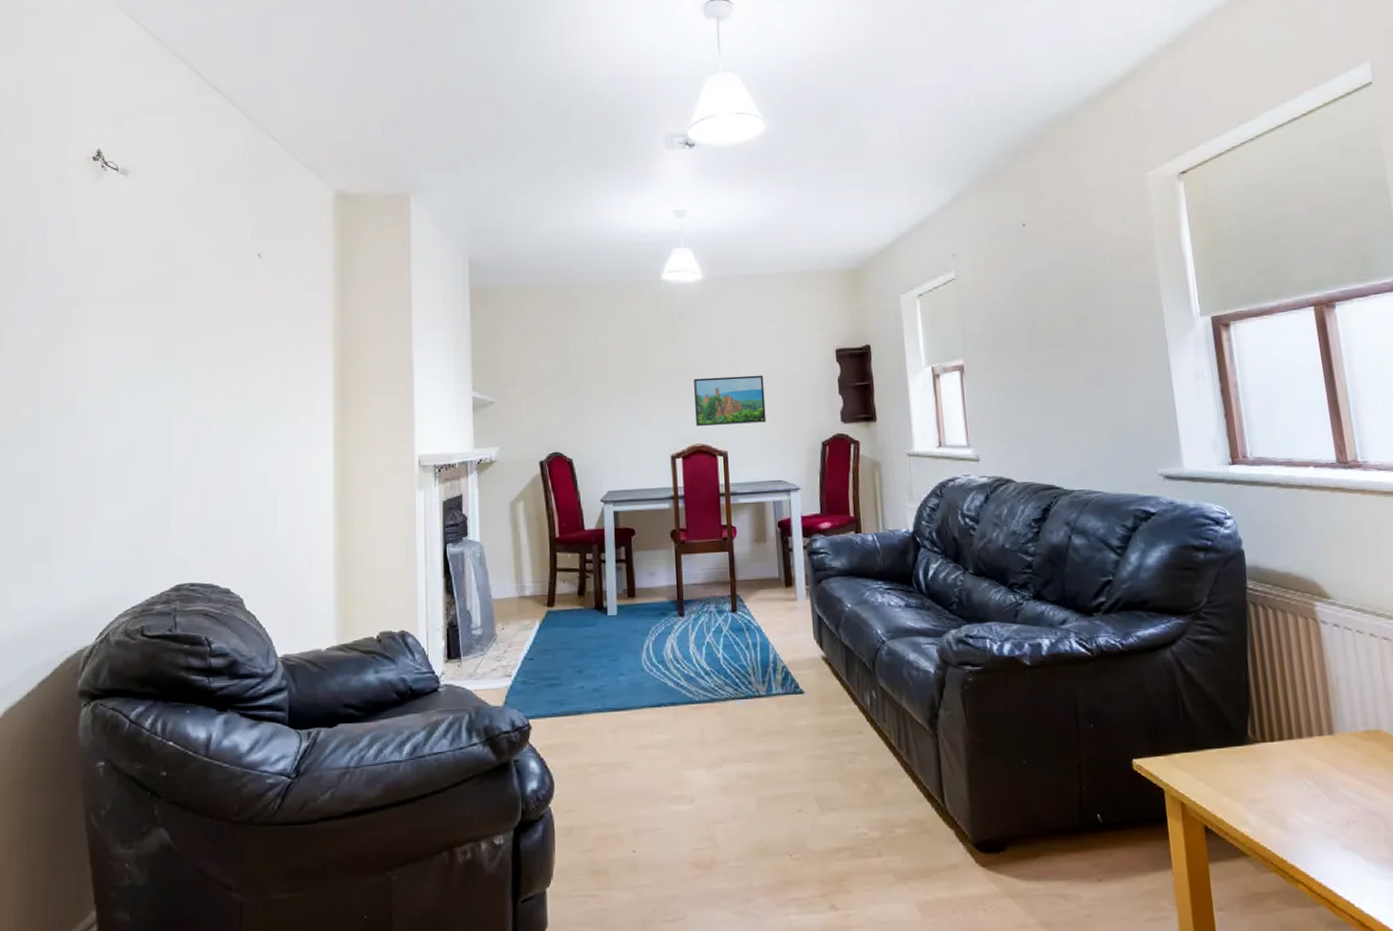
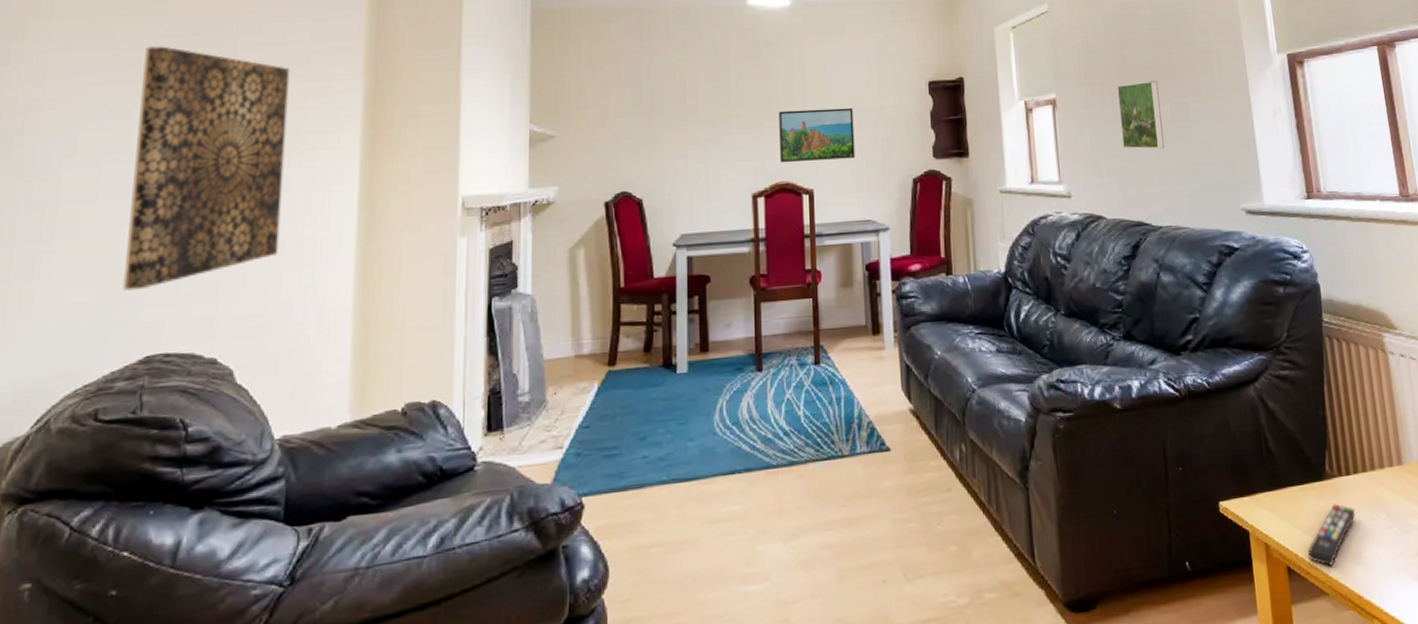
wall art: none [155,327,274,531] -> present [122,46,290,291]
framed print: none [1026,345,1078,414] -> present [1117,80,1165,149]
remote control: none [1227,768,1281,830] -> present [1308,503,1356,567]

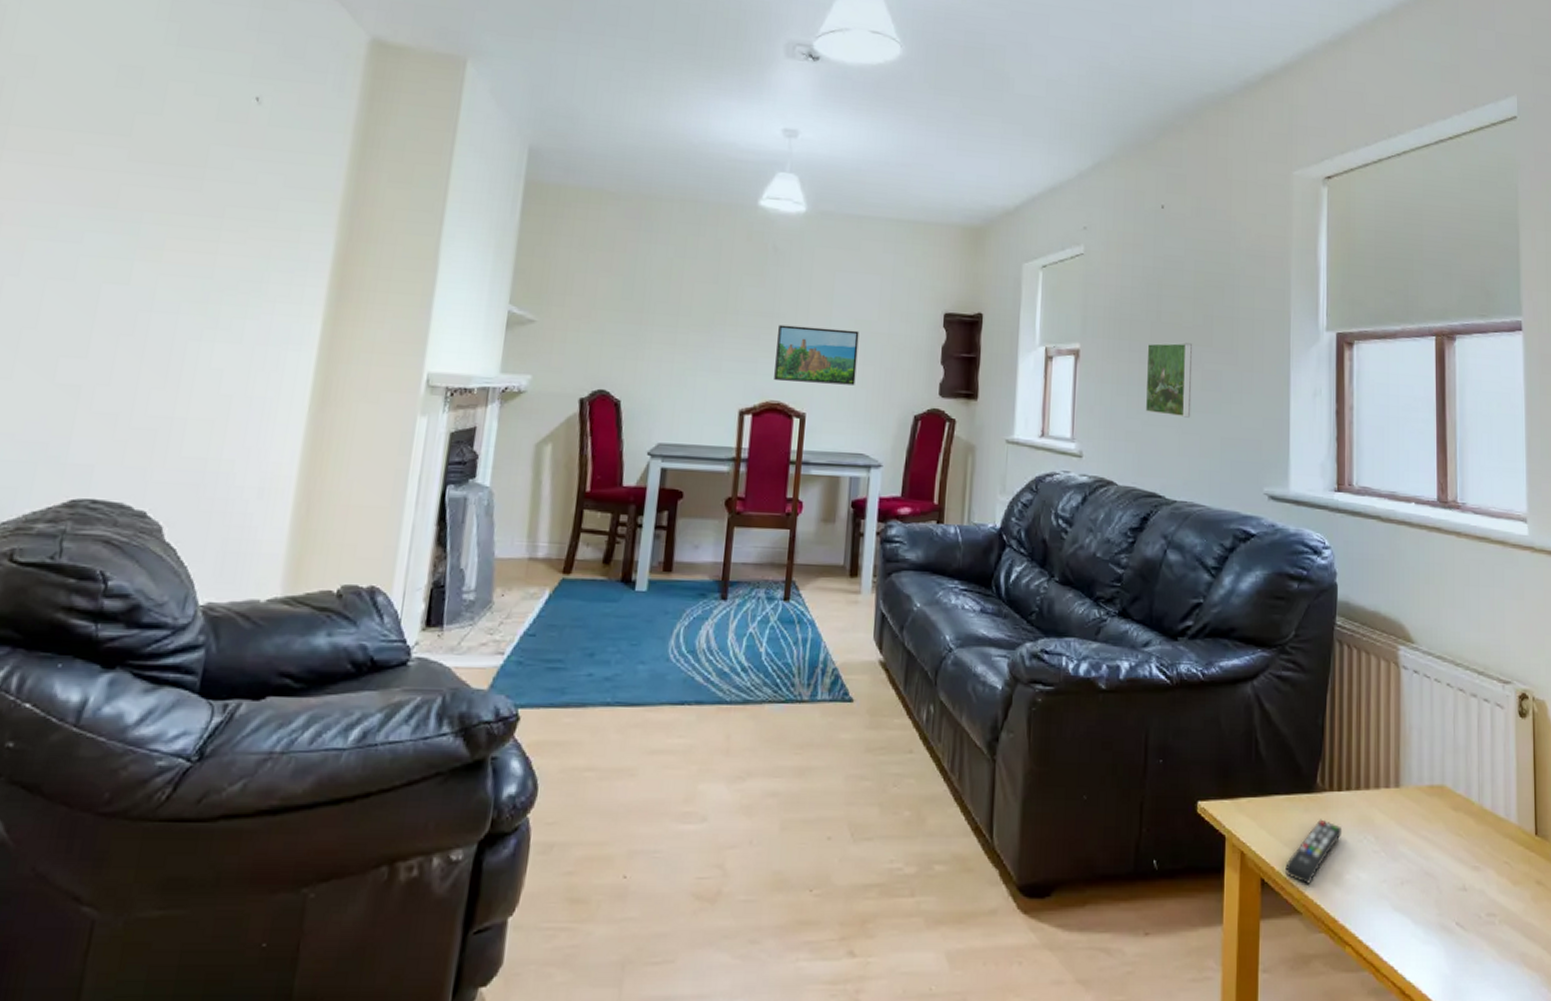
wall art: present [122,46,290,291] -> none [53,169,258,429]

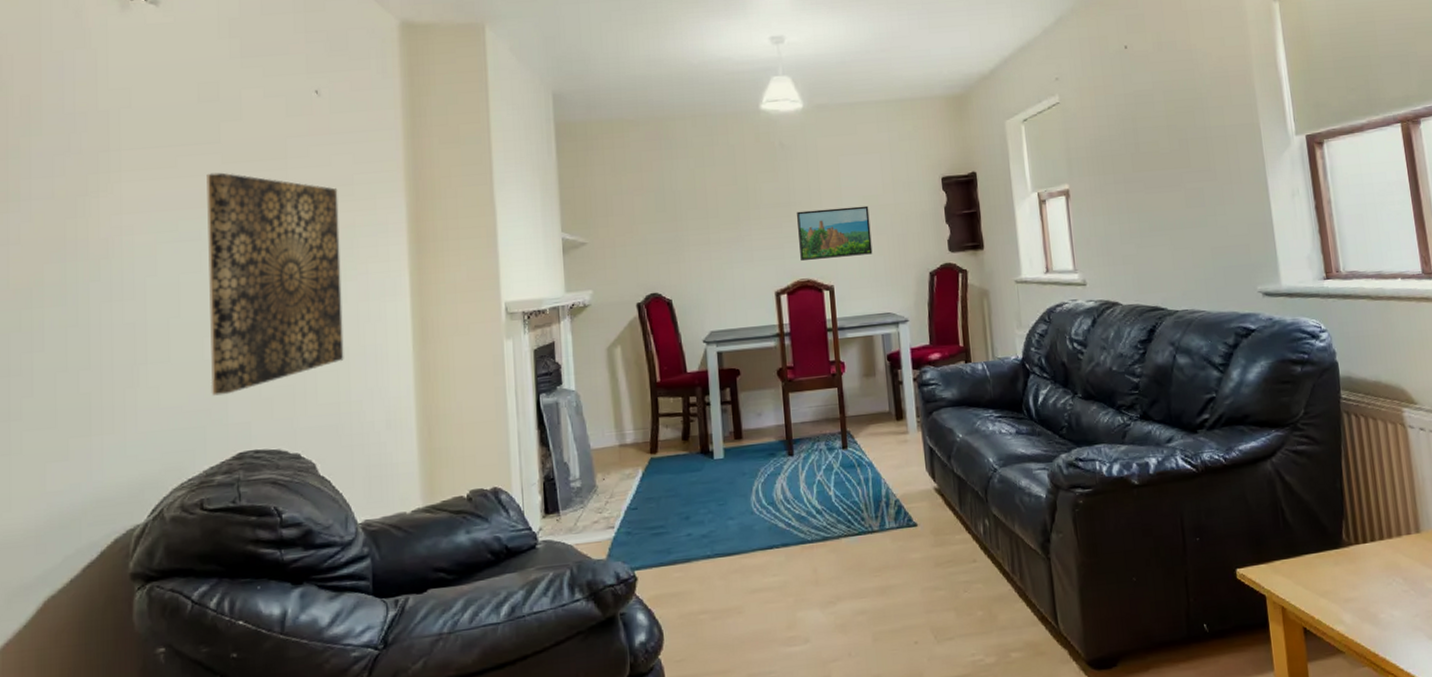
wall art: none [53,169,258,429] -> present [206,172,344,396]
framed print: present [1145,342,1192,418] -> none [1130,167,1180,236]
remote control: present [1285,819,1343,886] -> none [1324,569,1372,628]

